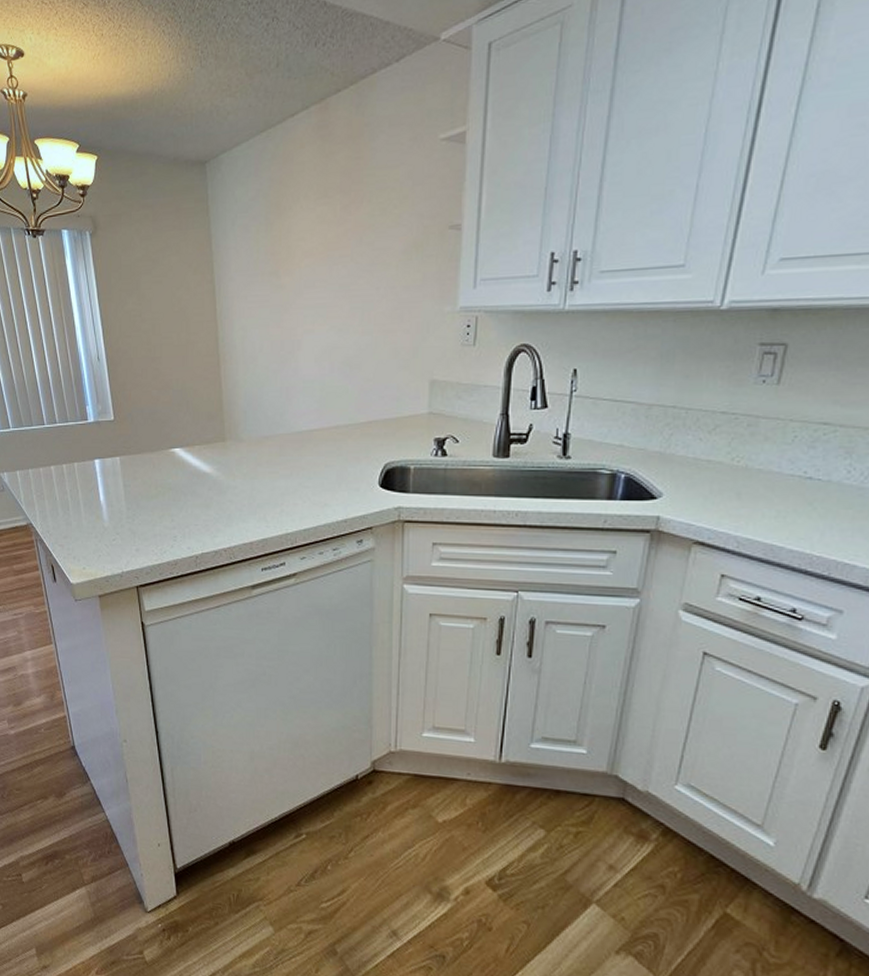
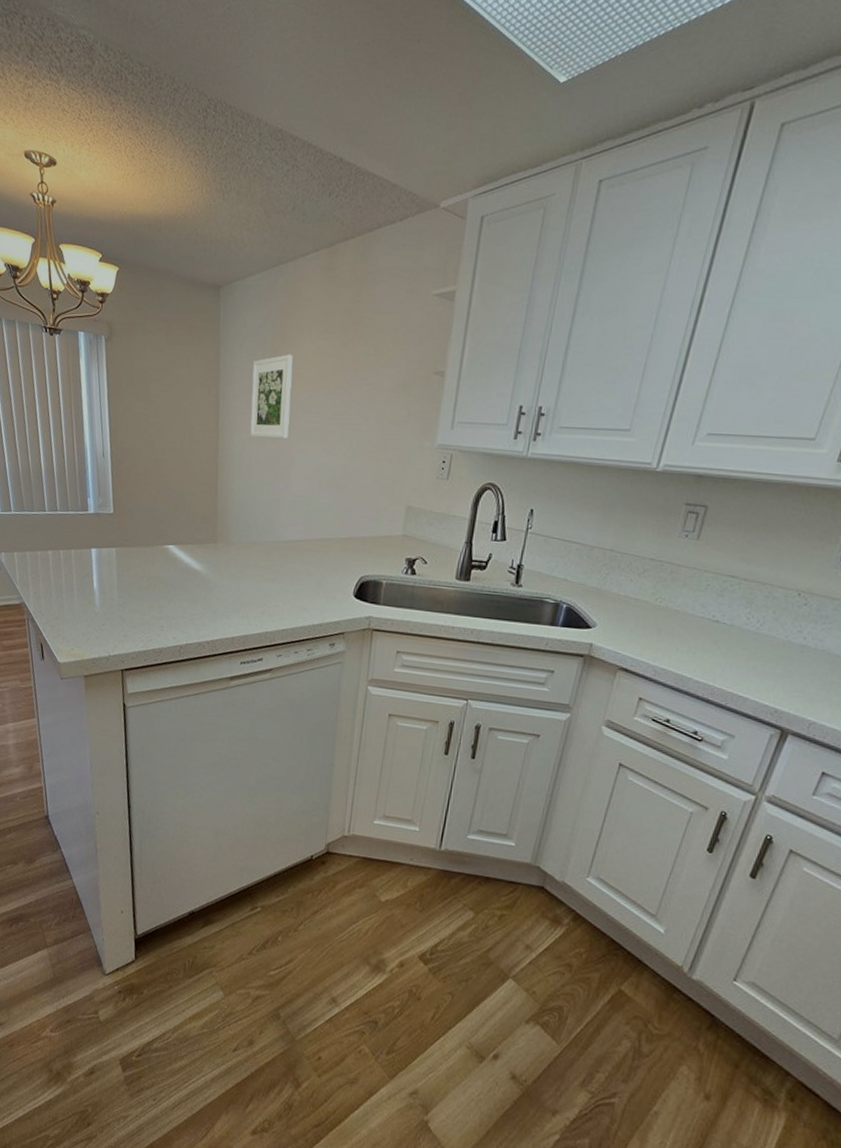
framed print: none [248,226,292,322] -> present [250,354,293,439]

